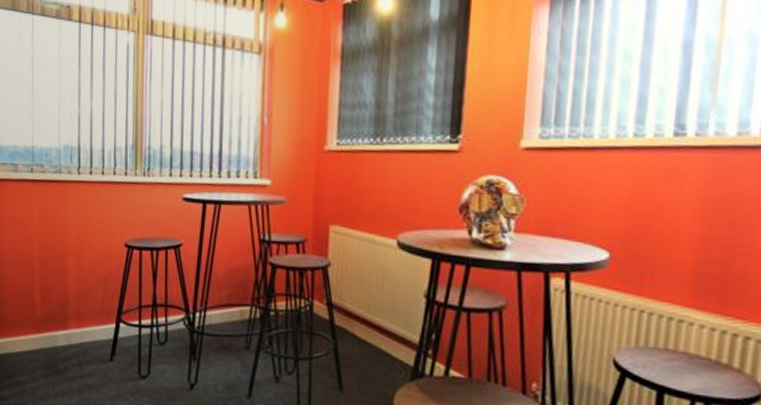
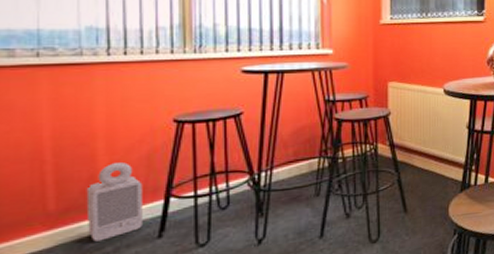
air purifier: none [60,280,100,353] -> present [86,162,143,242]

